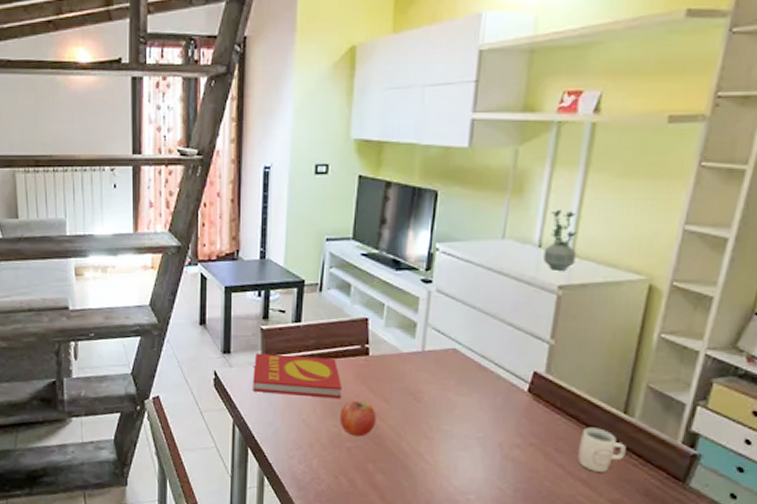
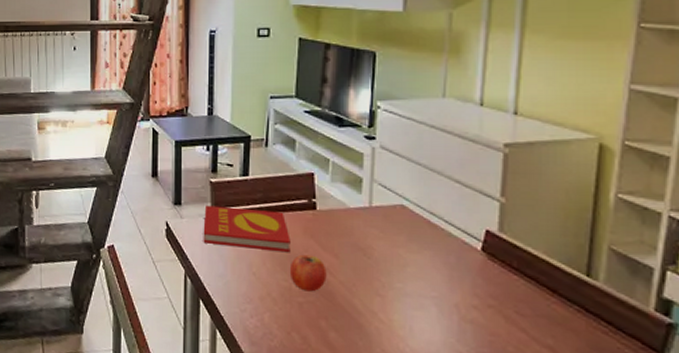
potted plant: present [543,210,576,270] -> none [486,70,519,129]
mug: present [578,427,626,472] -> none [541,290,593,339]

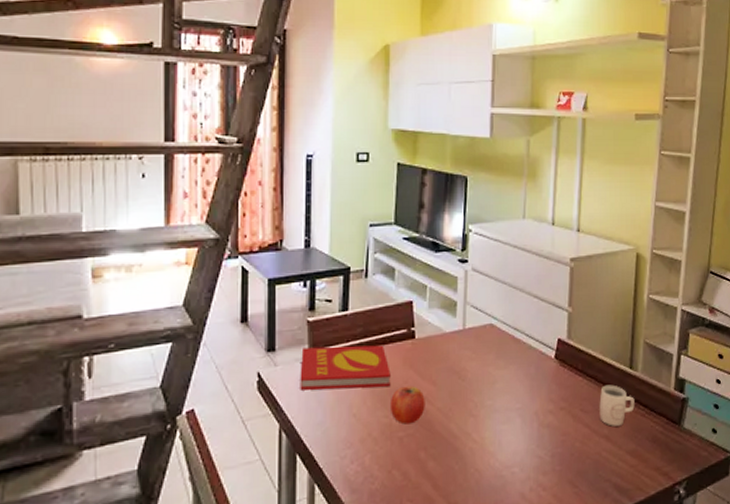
mug: none [541,290,593,339] -> present [599,384,635,427]

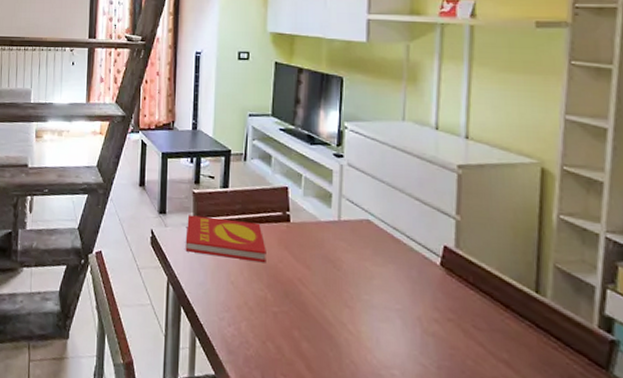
fruit: present [389,386,425,425] -> none [265,265,299,302]
mug: present [599,384,635,427] -> none [496,305,544,354]

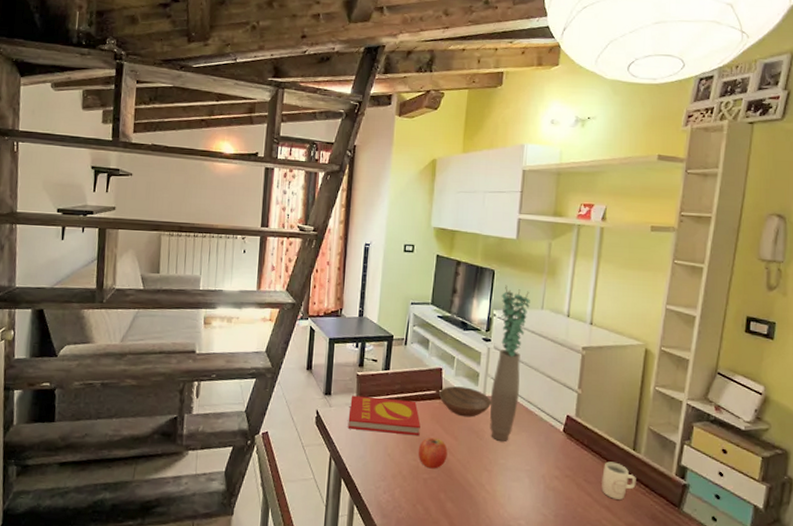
fruit: none [265,265,299,302] -> present [418,437,448,469]
bowl: none [286,207,348,244] -> present [439,386,491,417]
vase: none [346,93,388,274] -> present [489,285,530,441]
mug: none [496,305,544,354] -> present [602,461,636,500]

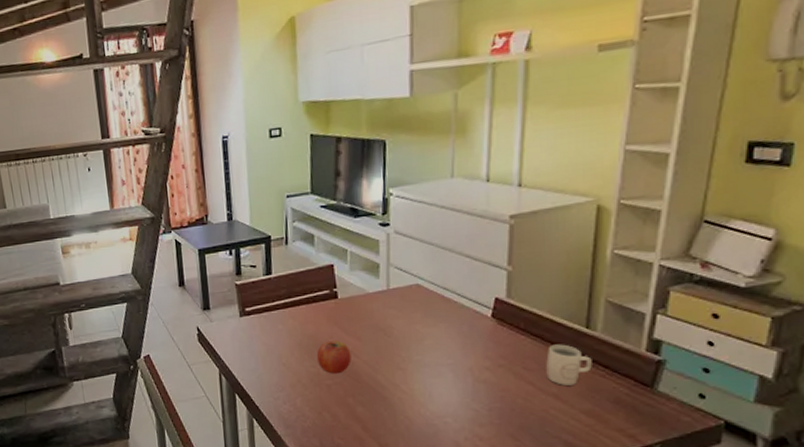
book: present [347,395,421,436] -> none [232,304,316,342]
bowl: present [439,386,491,417] -> none [333,281,398,315]
vase: present [489,285,530,441] -> none [396,155,436,336]

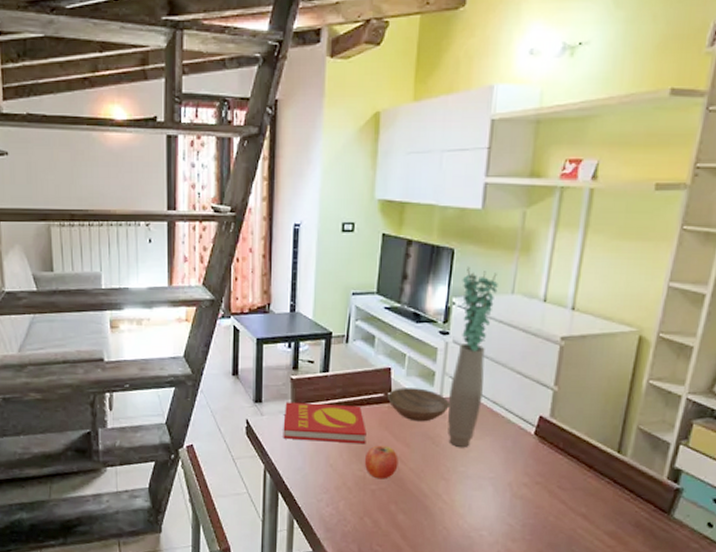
book: none [232,304,316,342] -> present [283,402,367,445]
bowl: none [333,281,398,315] -> present [388,388,449,422]
vase: none [396,155,436,336] -> present [447,266,498,447]
mug: present [546,344,592,385] -> none [578,466,620,507]

